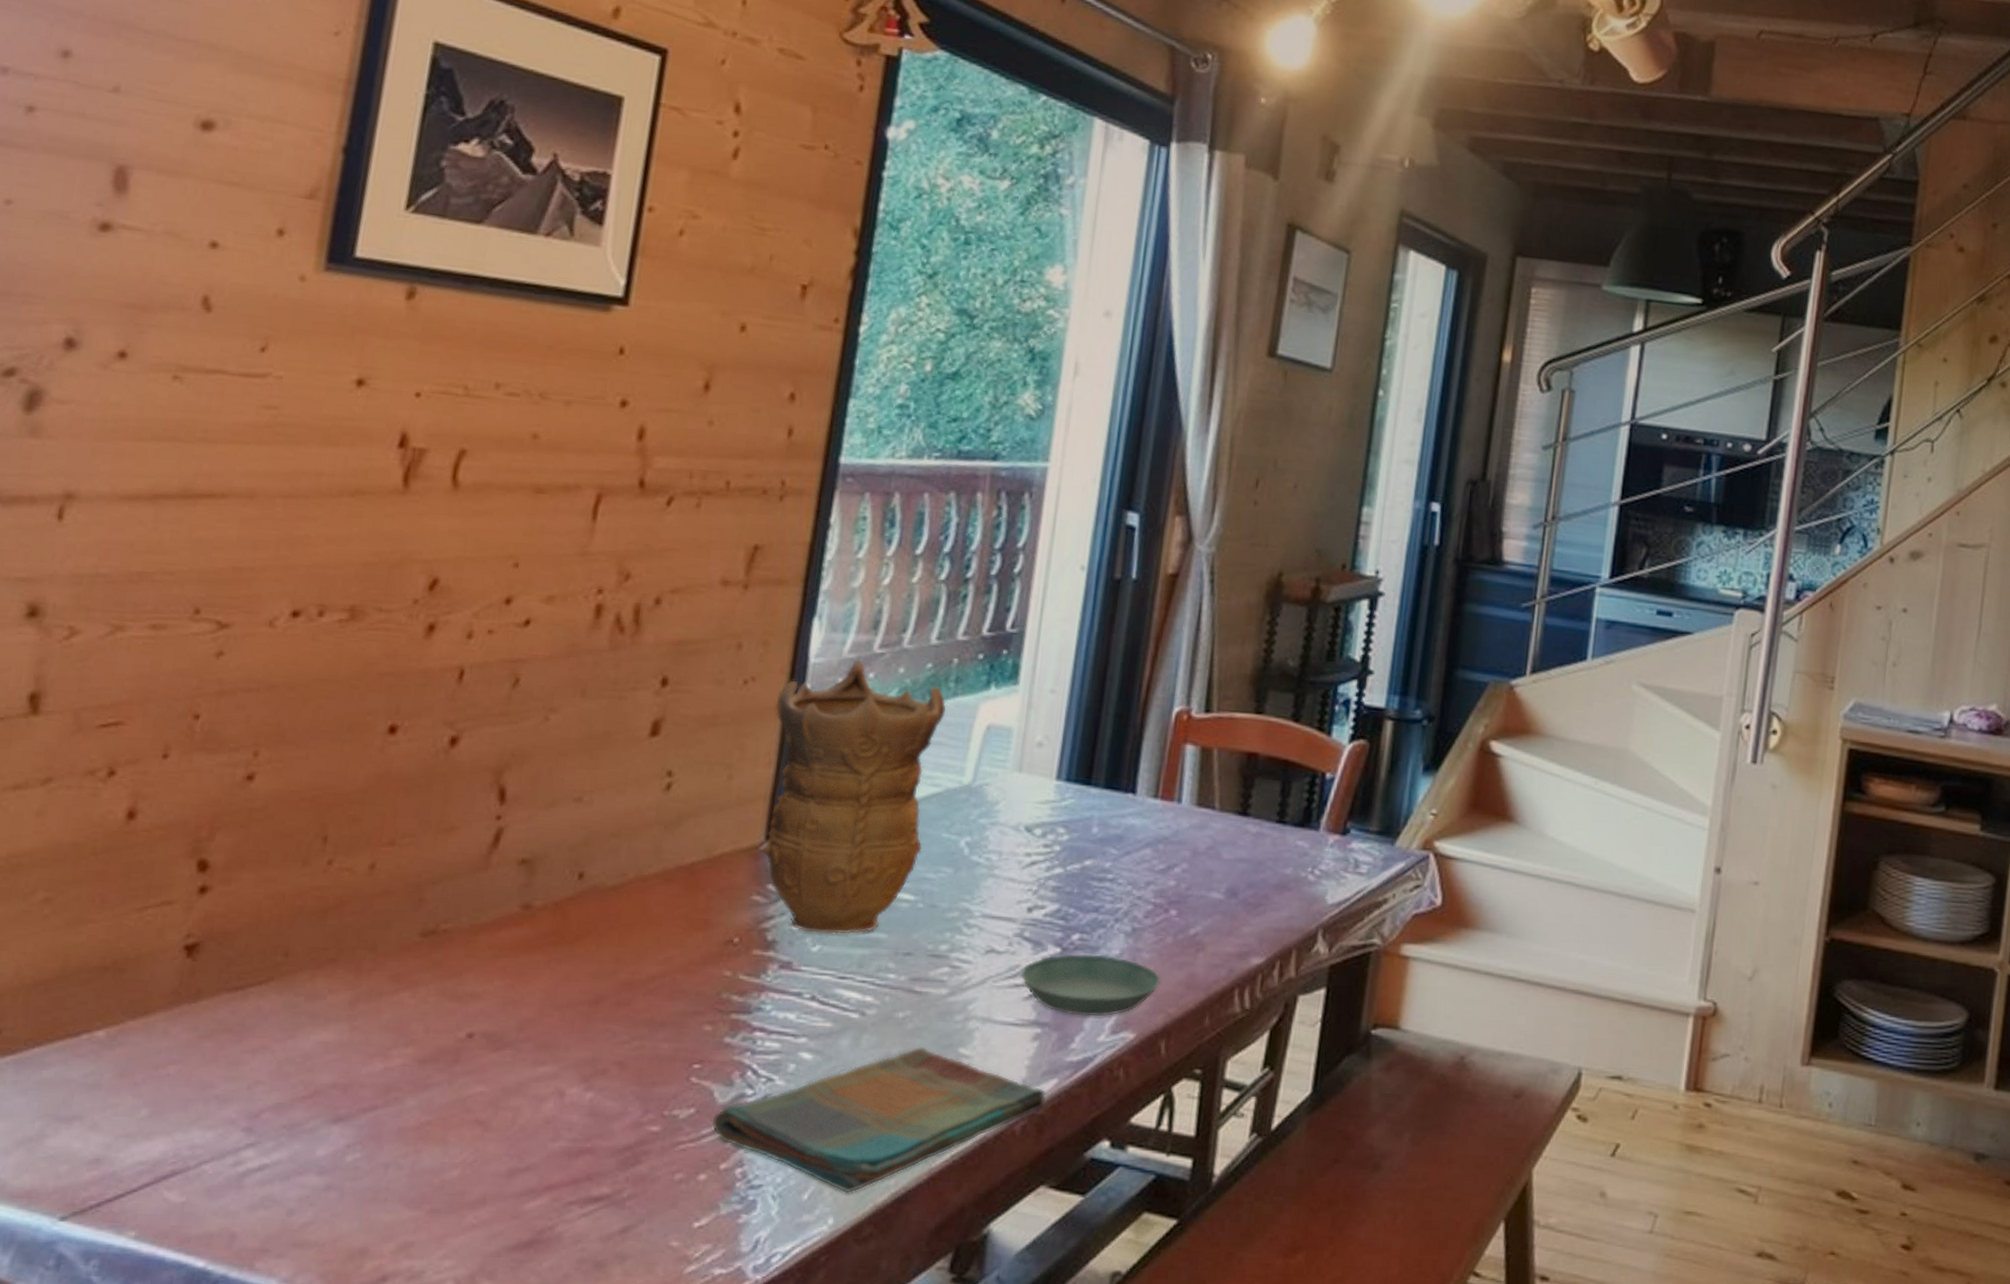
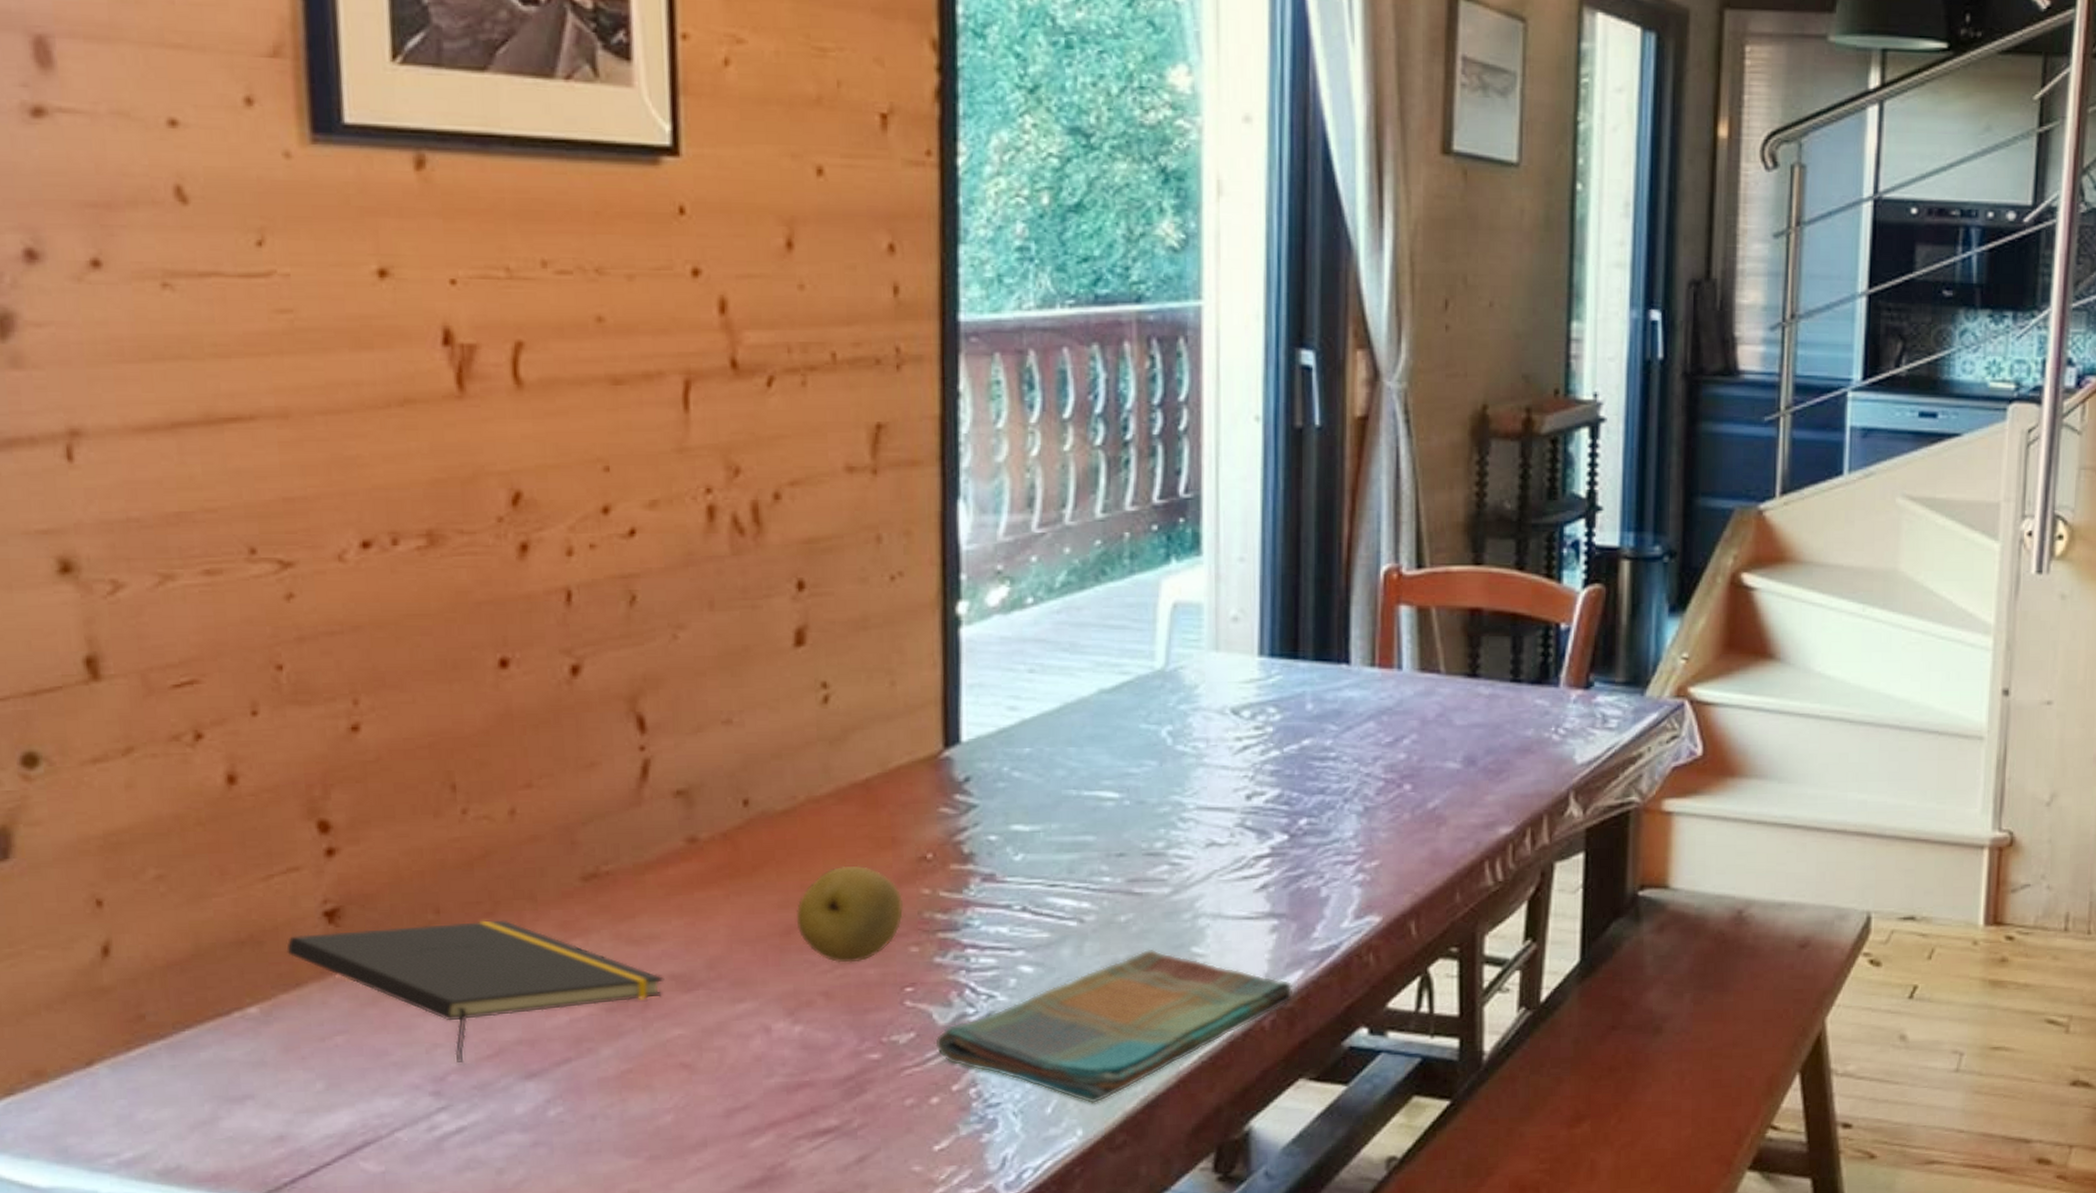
notepad: none [143,965,477,1102] -> present [286,920,665,1064]
fruit: none [605,942,706,1036] -> present [795,865,903,963]
vase: present [762,659,947,935] -> none [930,542,1125,842]
saucer: present [1020,953,1161,1017] -> none [1247,838,1402,903]

